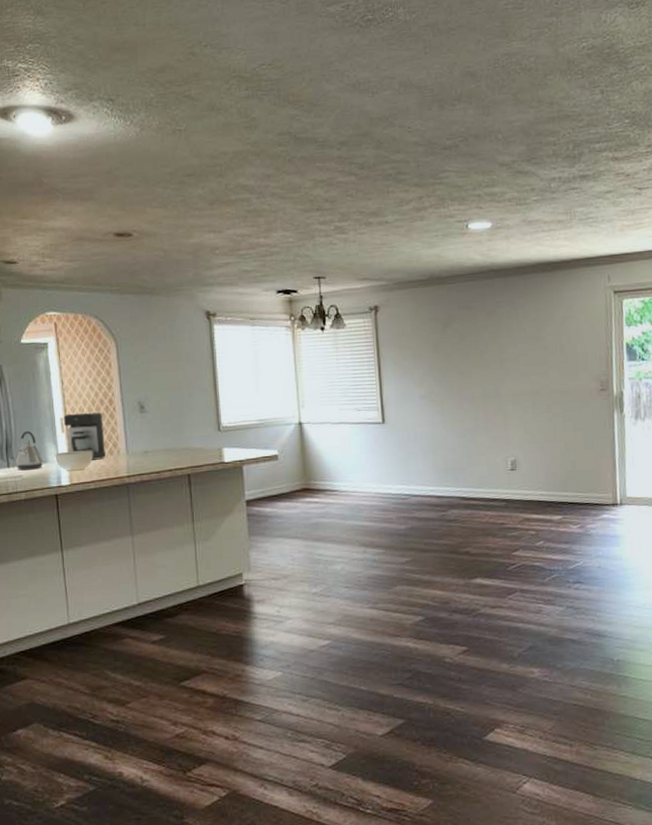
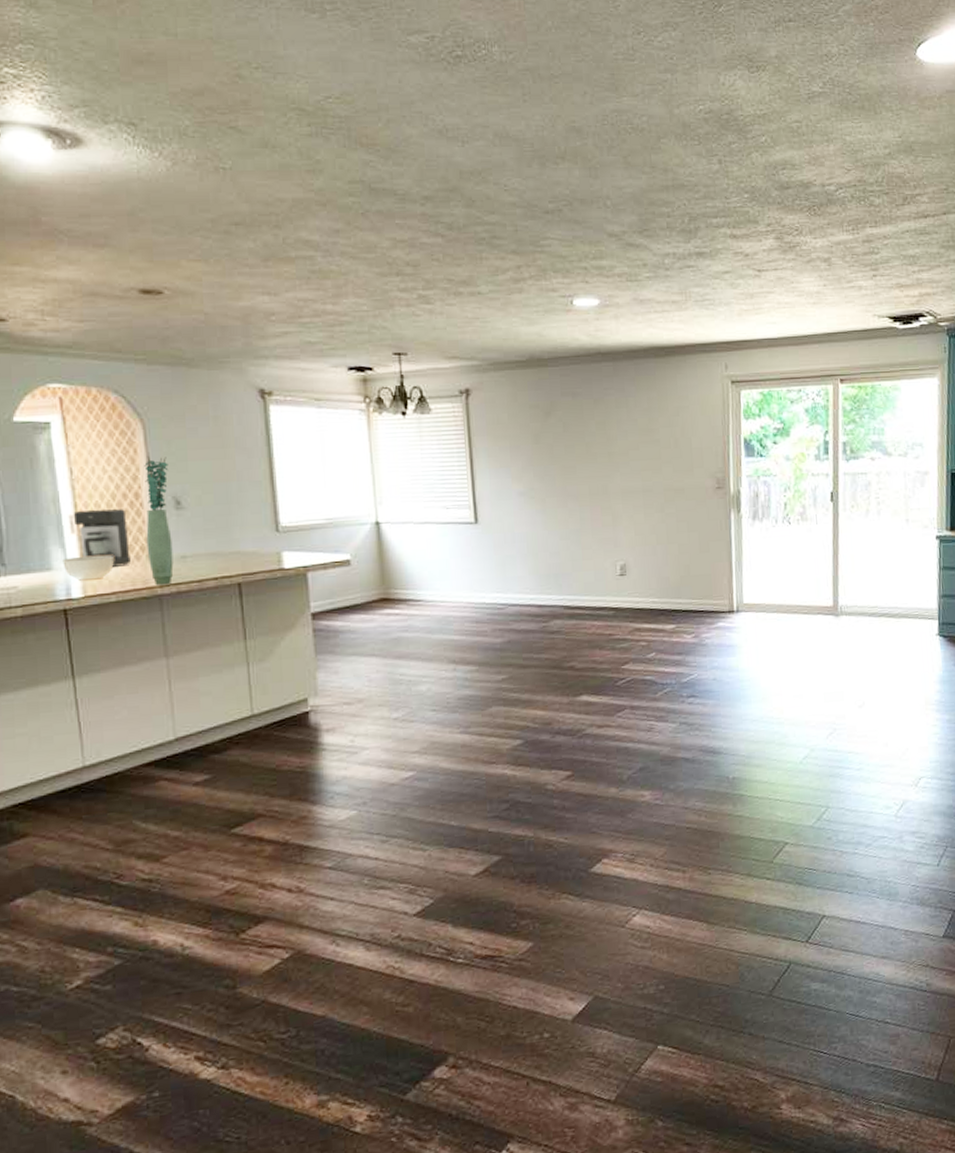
kettle: present [15,430,44,471] -> none [8,530,47,580]
vase: none [117,368,138,476] -> present [144,455,174,586]

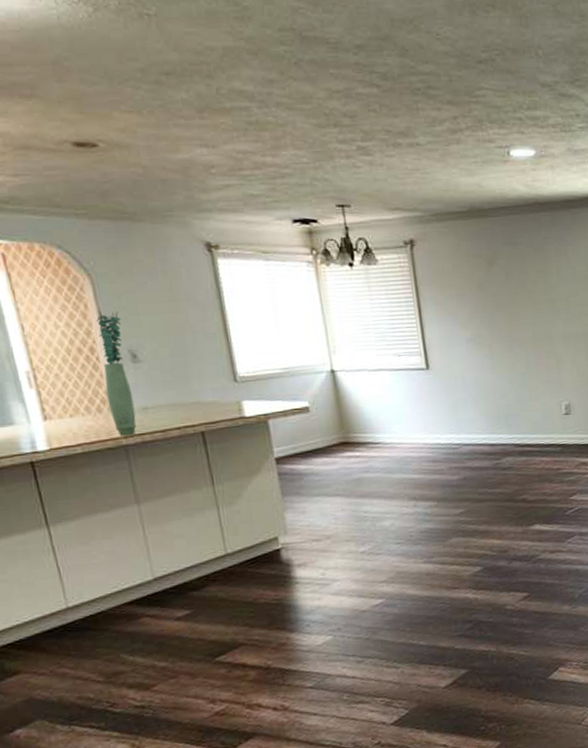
bowl: present [62,555,114,582] -> none [24,408,76,435]
coffee maker: present [73,509,131,567] -> none [29,363,93,420]

